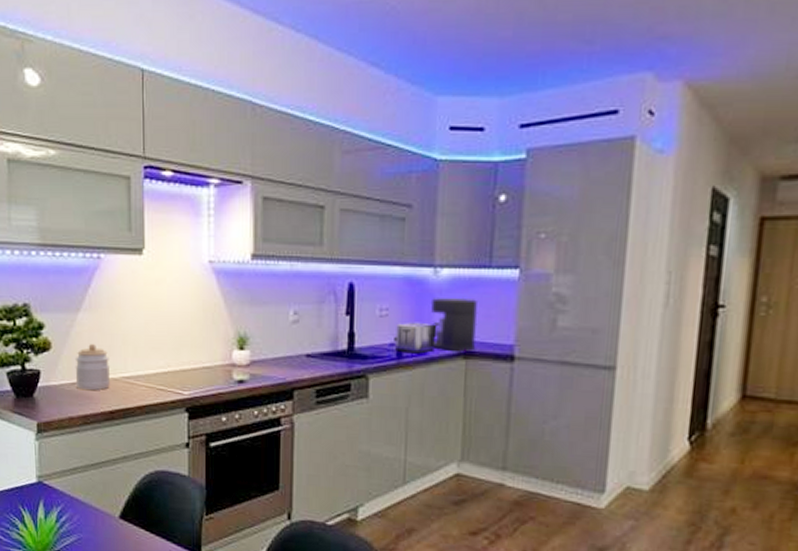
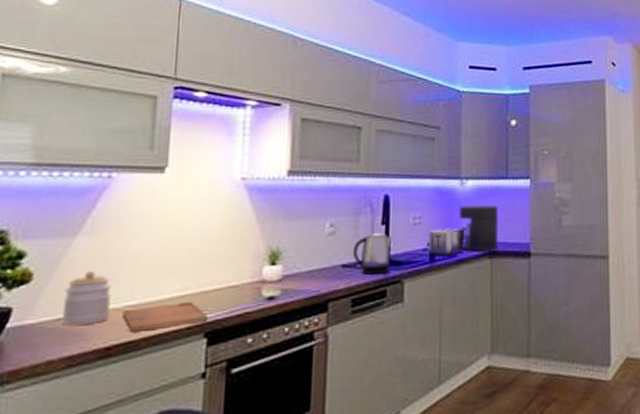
cutting board: none [119,378,188,401] -> present [122,302,208,332]
kettle: none [316,323,357,367] -> present [352,232,393,275]

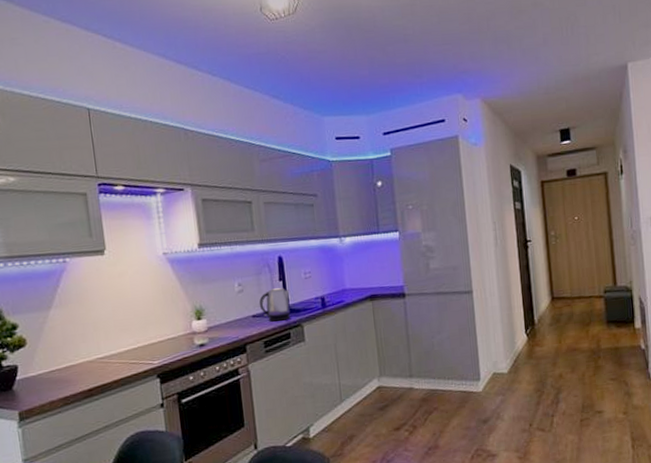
jar: present [61,270,111,327] -> none [50,334,86,376]
cutting board: present [122,302,208,332] -> none [95,352,158,377]
toaster: present [427,227,464,257] -> none [318,278,349,303]
coffee maker: present [458,204,499,253] -> none [340,256,378,297]

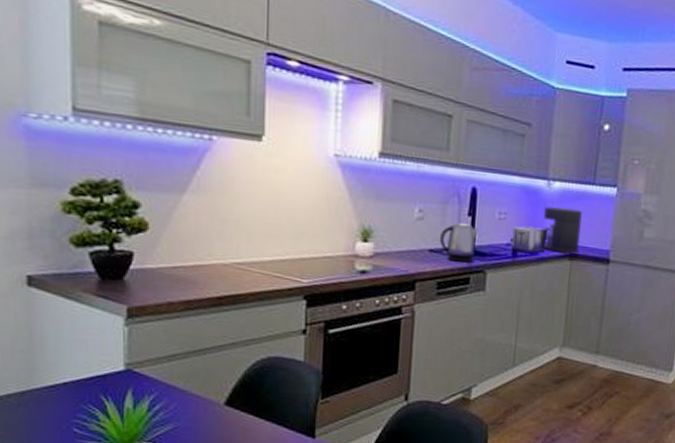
toaster: none [318,278,349,303] -> present [510,225,547,254]
coffee maker: none [340,256,378,297] -> present [543,206,583,254]

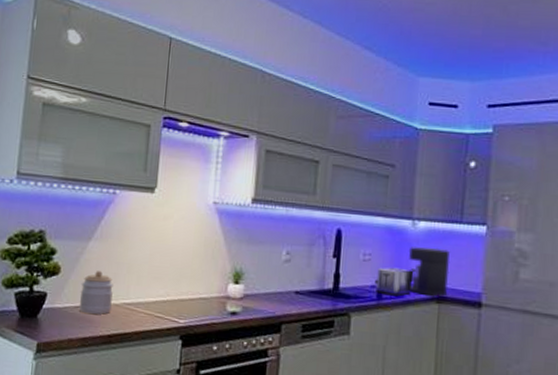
jar: none [177,226,219,276] -> present [78,270,113,315]
kettle: present [439,222,478,263] -> none [305,264,343,305]

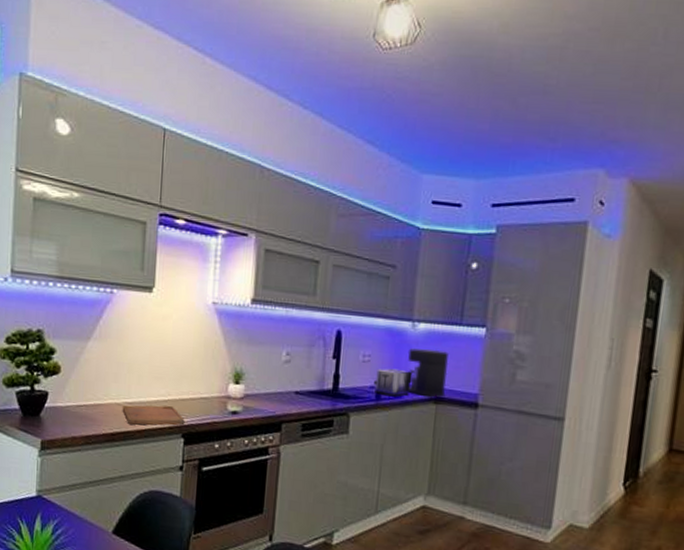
jar: present [78,270,113,315] -> none [80,369,114,414]
cutting board: none [120,305,184,327] -> present [122,405,185,425]

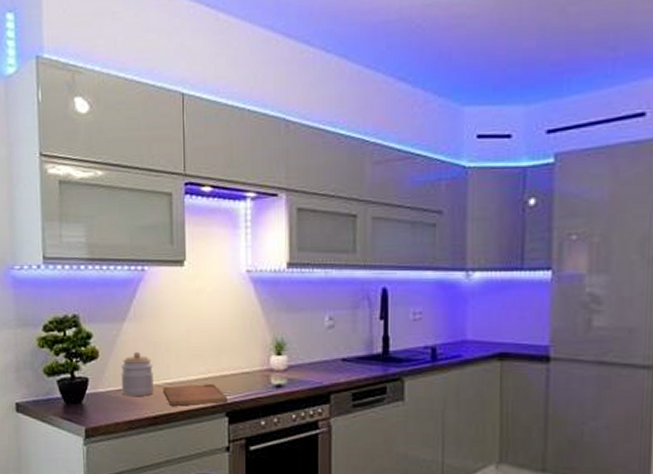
jar: none [80,369,114,414] -> present [120,351,154,397]
toaster: present [374,368,411,397] -> none [428,325,469,356]
coffee maker: present [407,348,449,398] -> none [463,299,512,354]

